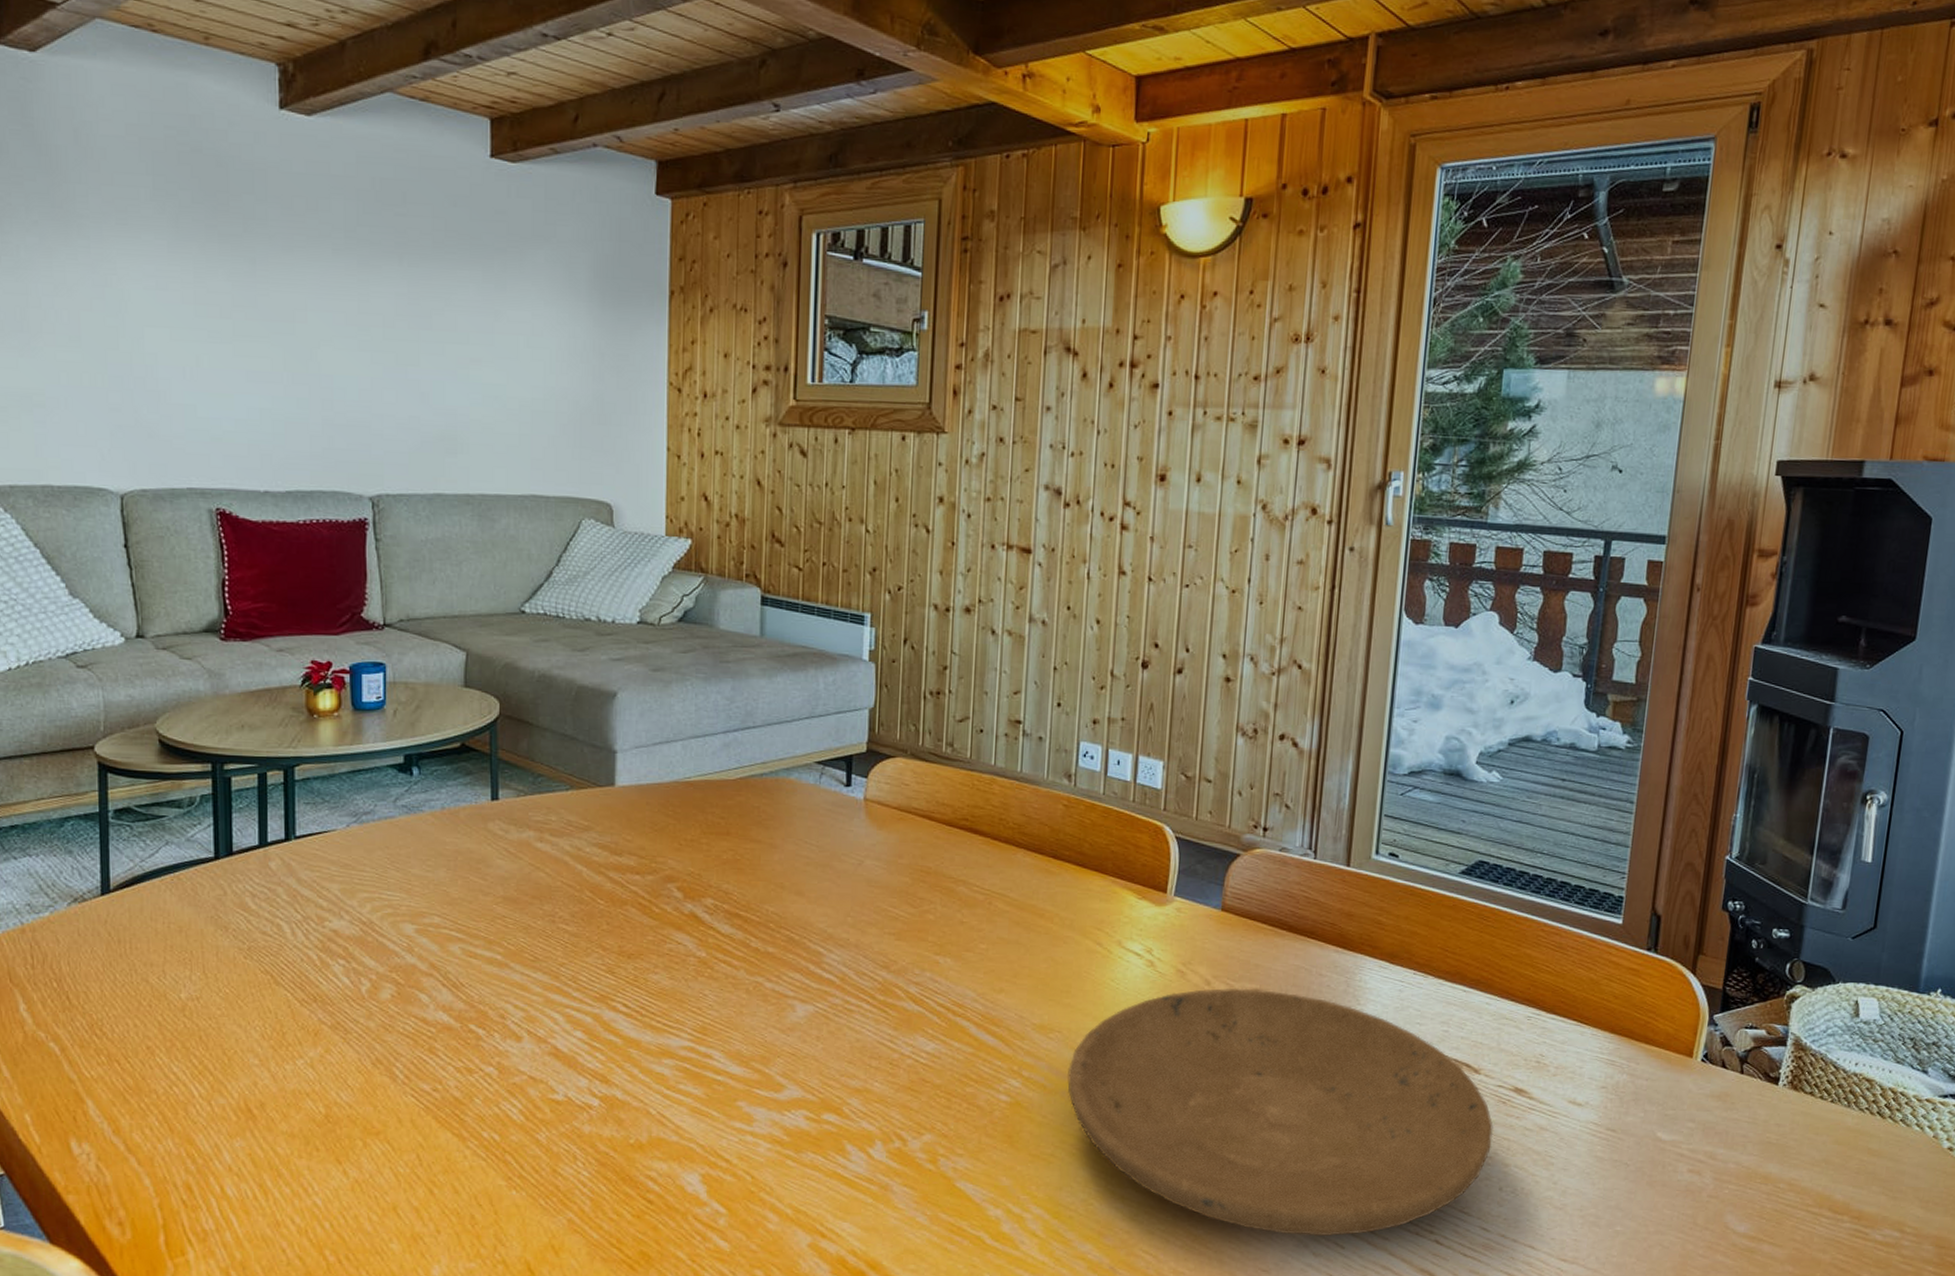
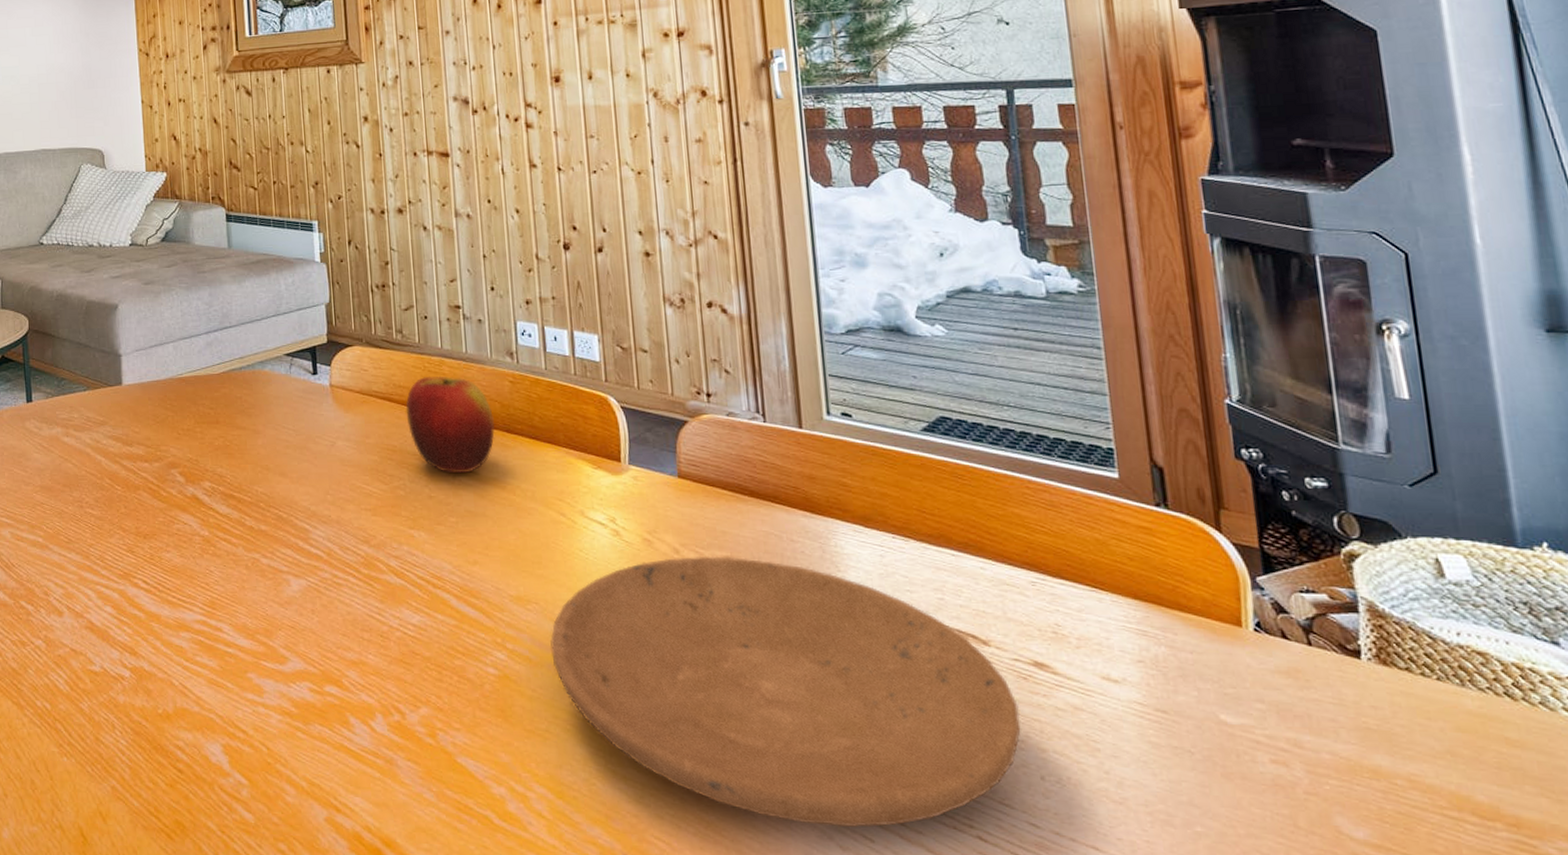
apple: none [946,794,1042,899] -> present [405,375,496,474]

